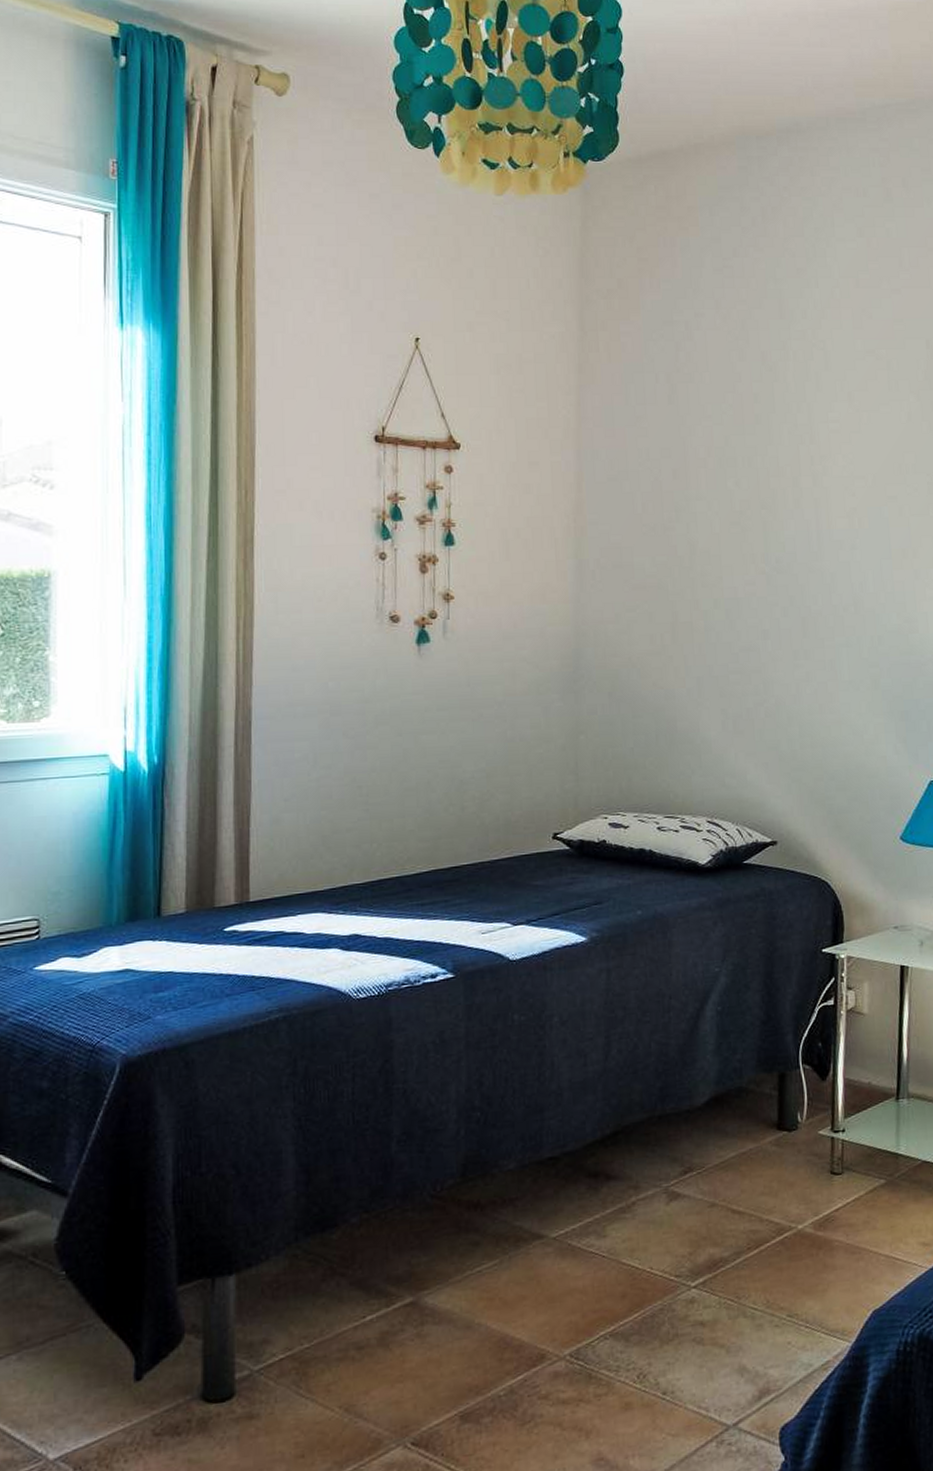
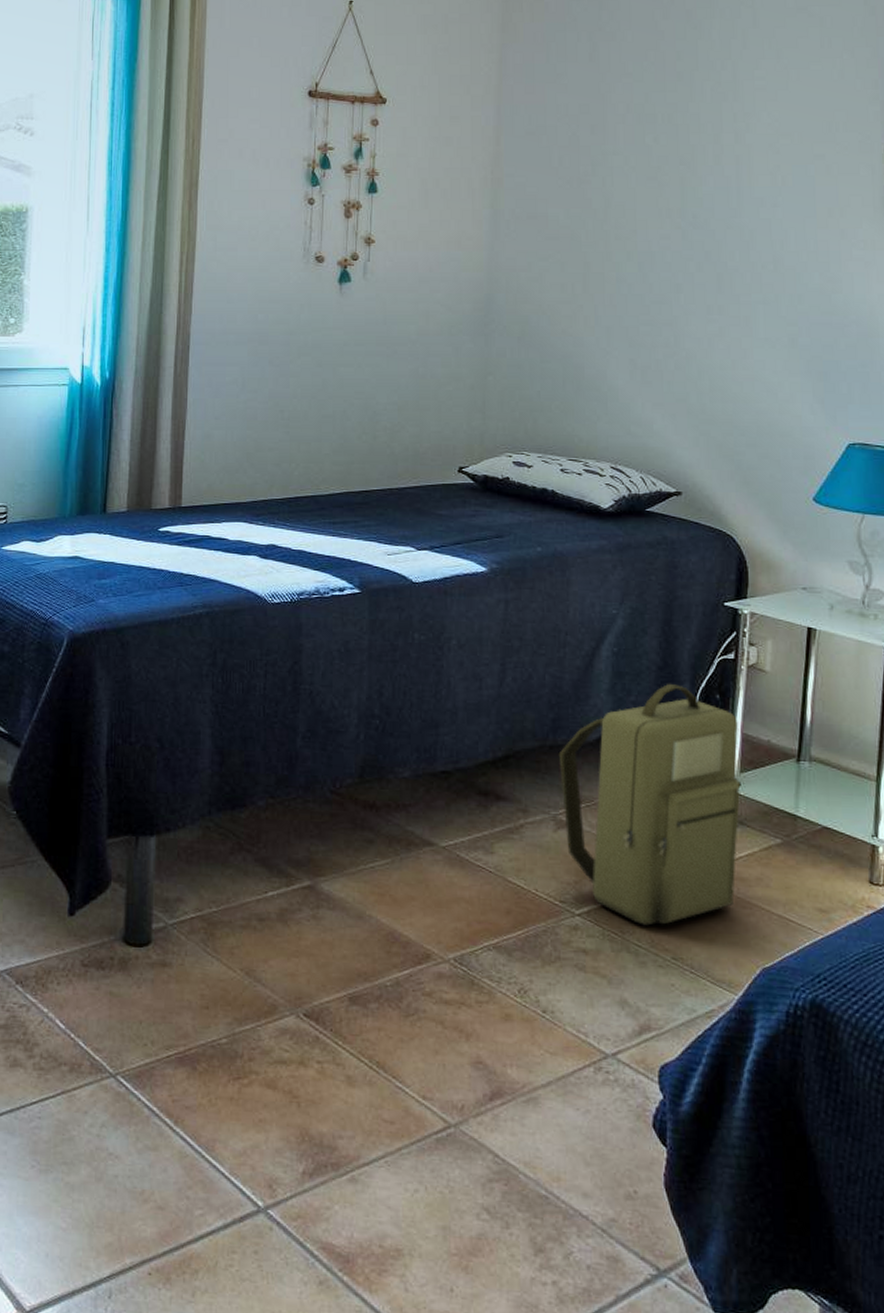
backpack: none [667,1037,845,1287] -> present [558,684,740,926]

